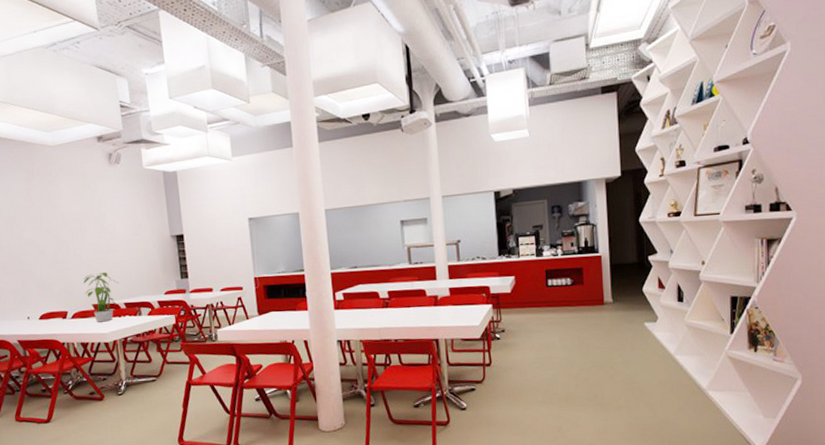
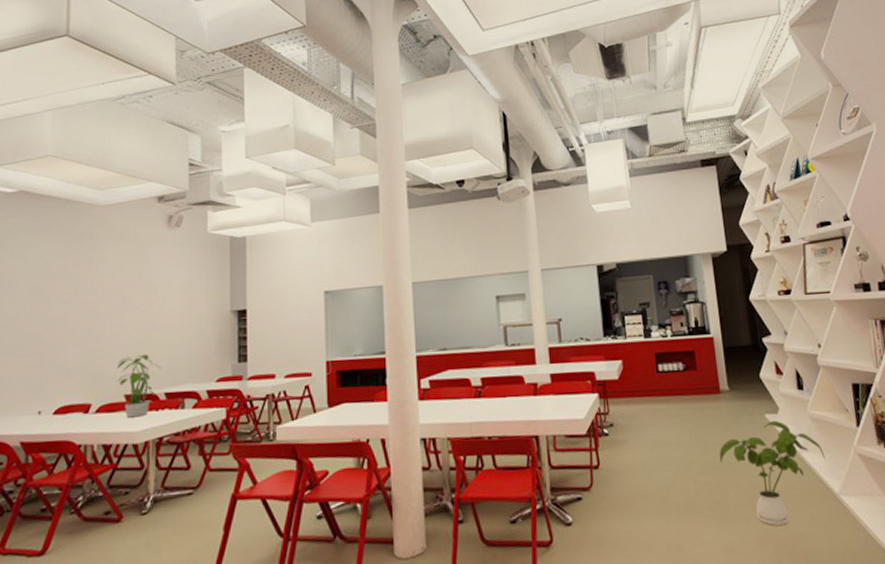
house plant: none [599,328,697,414] -> present [719,420,826,527]

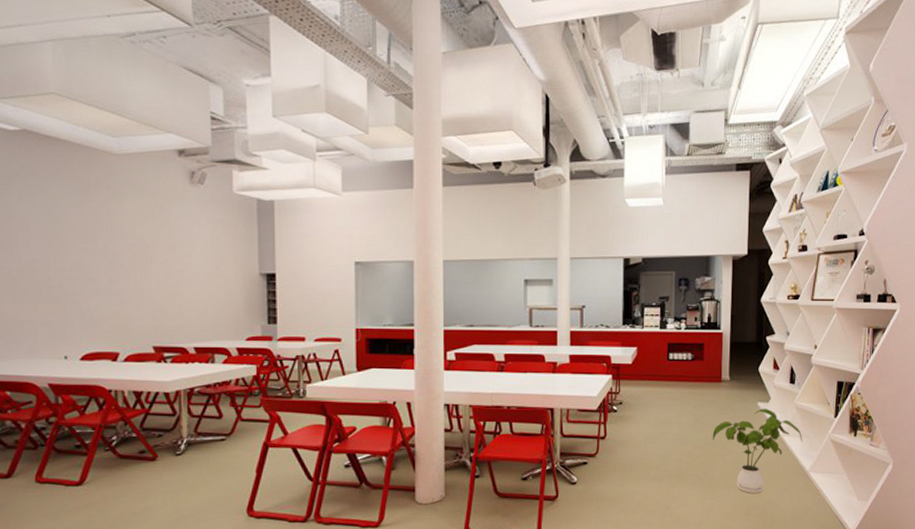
potted plant: present [117,354,162,418] -> none [144,309,190,368]

